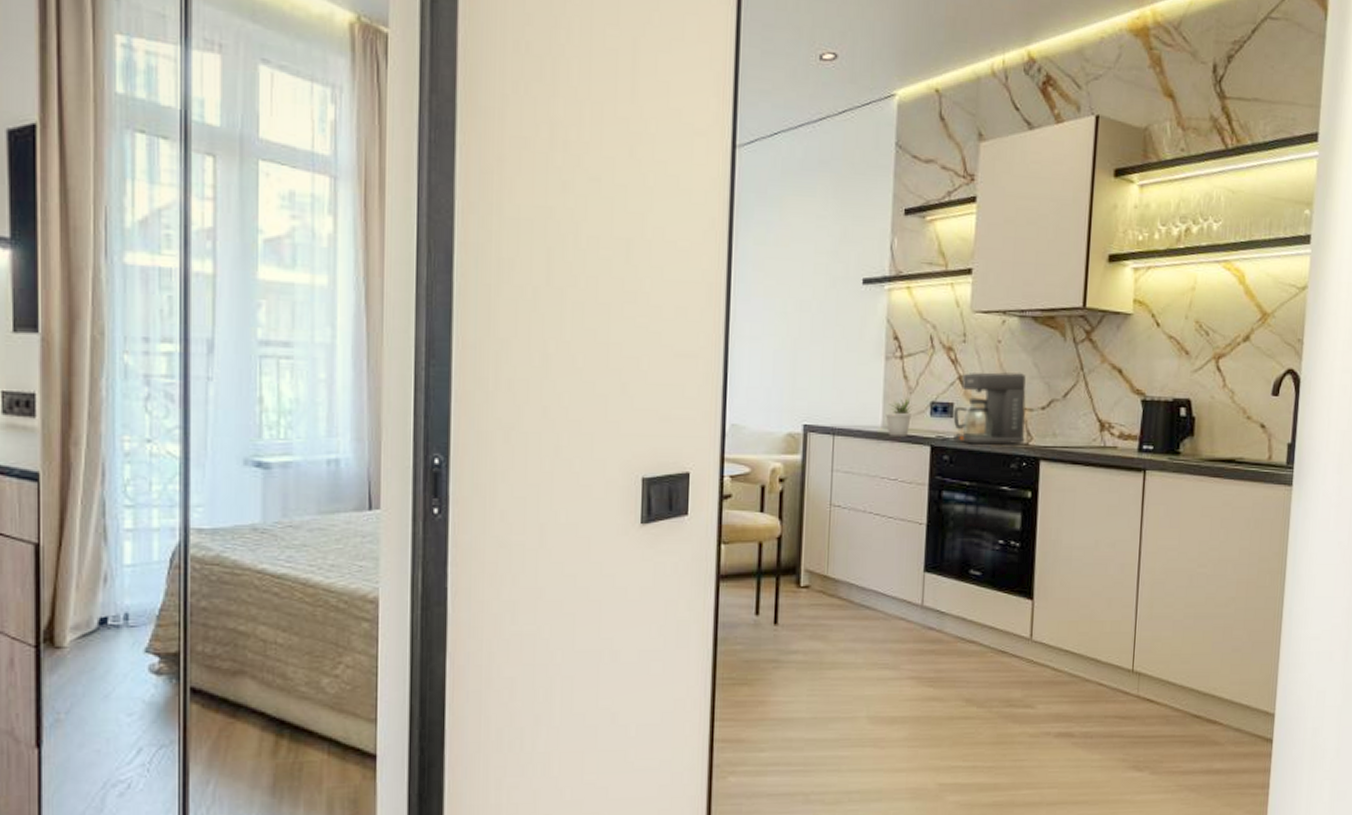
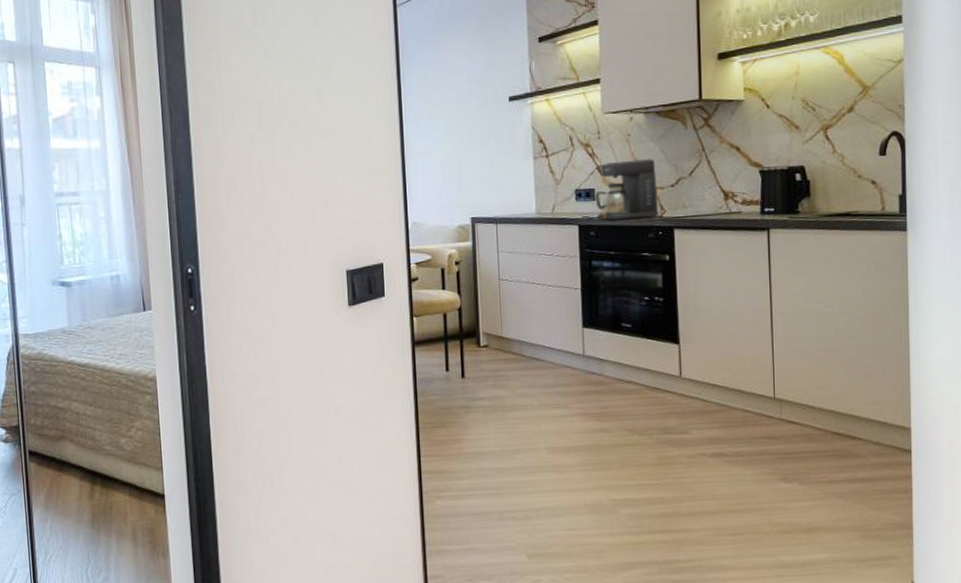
potted plant: present [885,398,912,438] -> none [538,188,560,221]

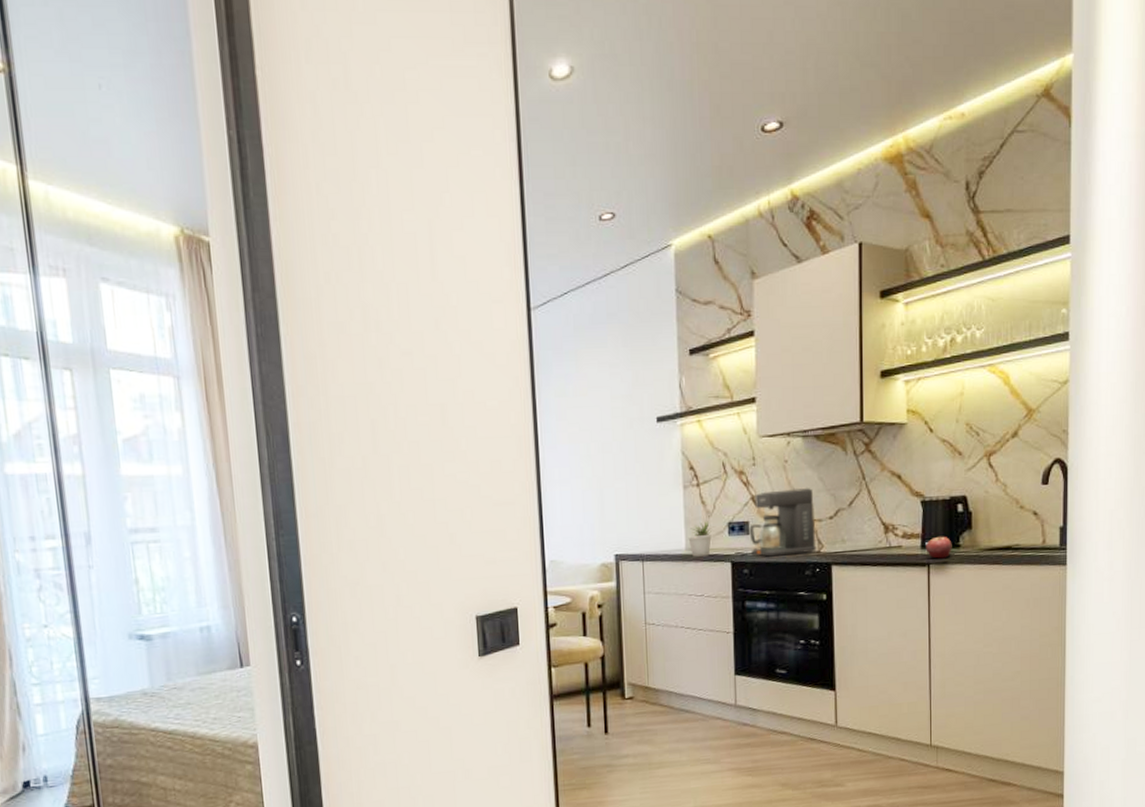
potted plant: none [538,188,560,221] -> present [688,521,712,558]
fruit: none [765,203,791,224] -> present [926,536,952,559]

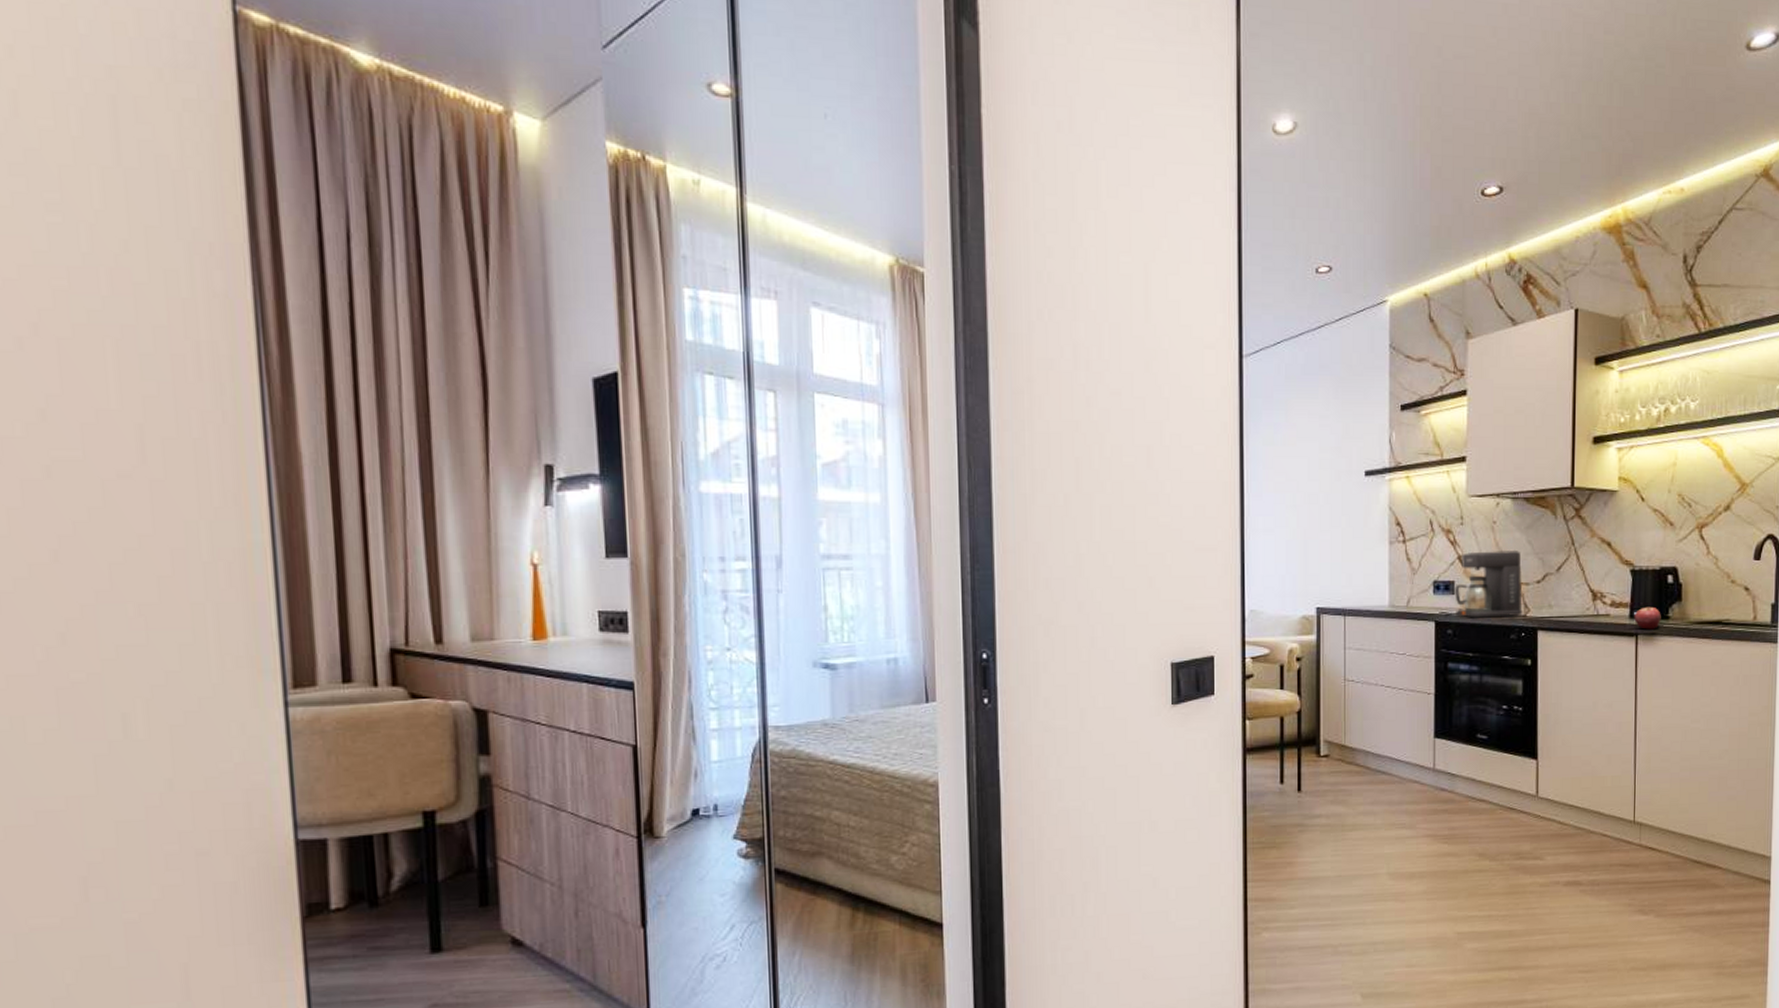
potted plant: present [688,521,712,558] -> none [1392,579,1416,616]

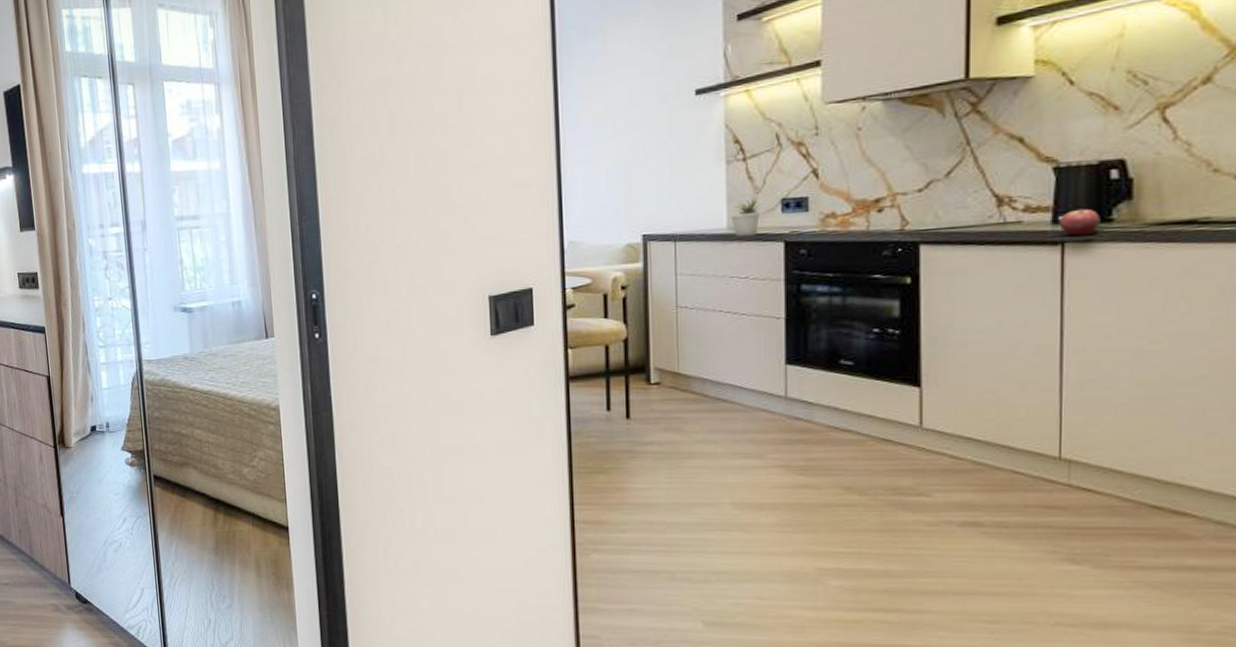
potted plant: none [1392,579,1416,616] -> present [730,198,760,238]
coffee maker: present [1455,551,1523,620] -> none [809,157,899,237]

